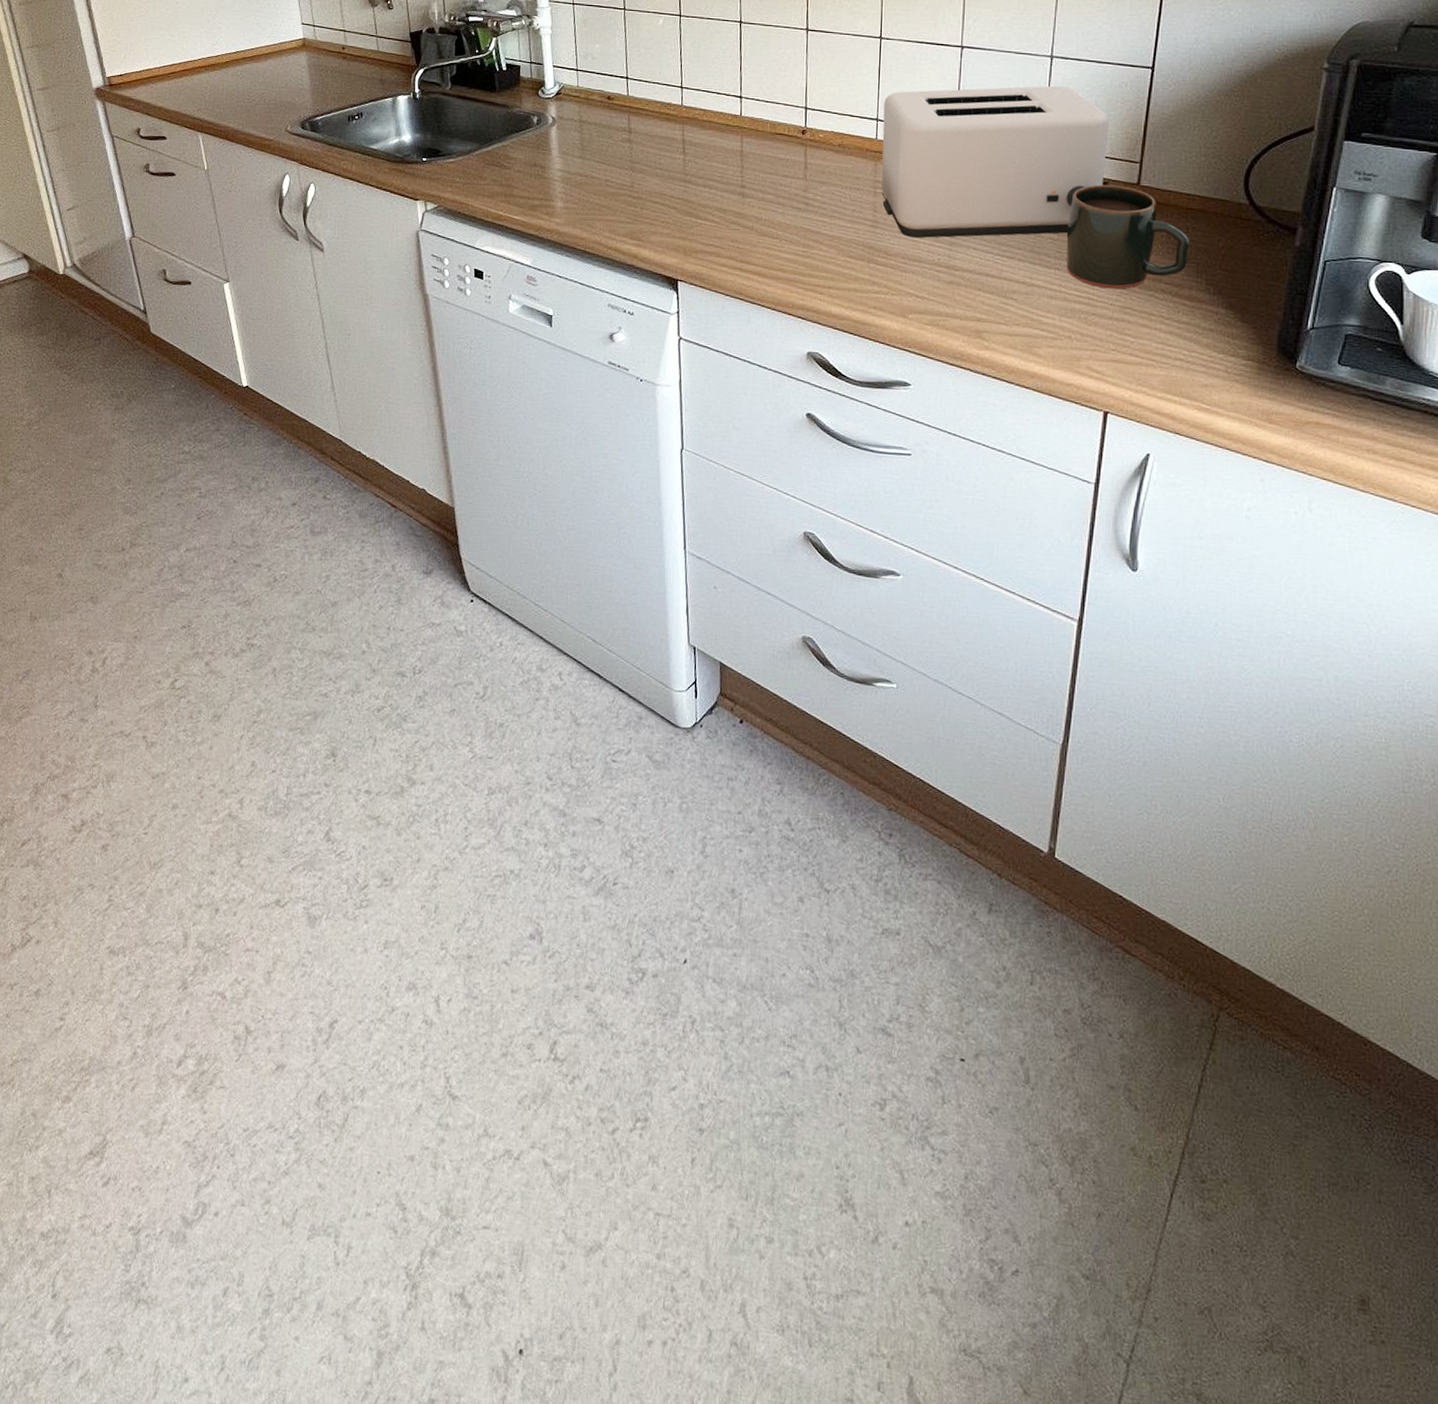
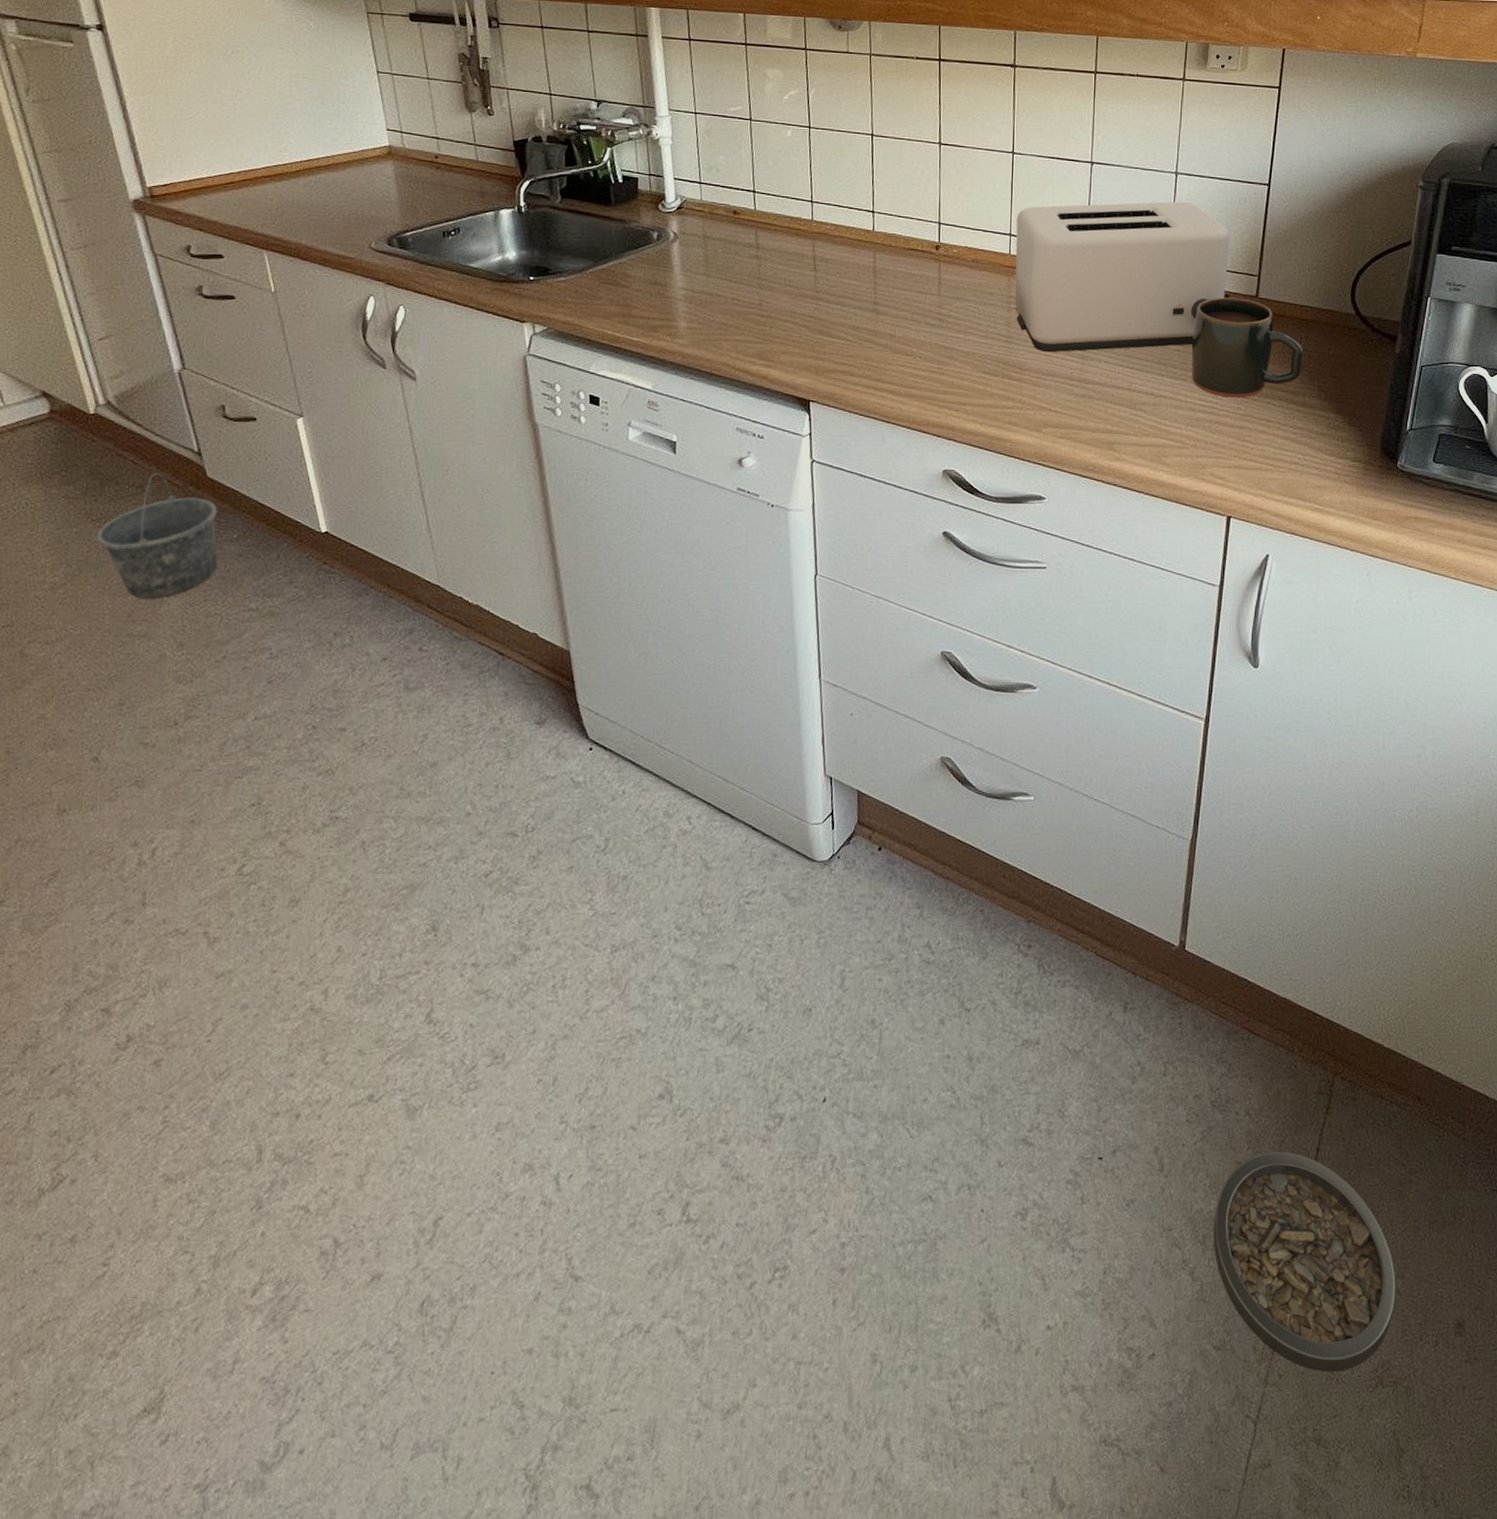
bucket: none [63,327,159,438] -> present [96,473,218,599]
pet bowl: none [1082,1080,1289,1327] -> present [1213,1151,1396,1372]

